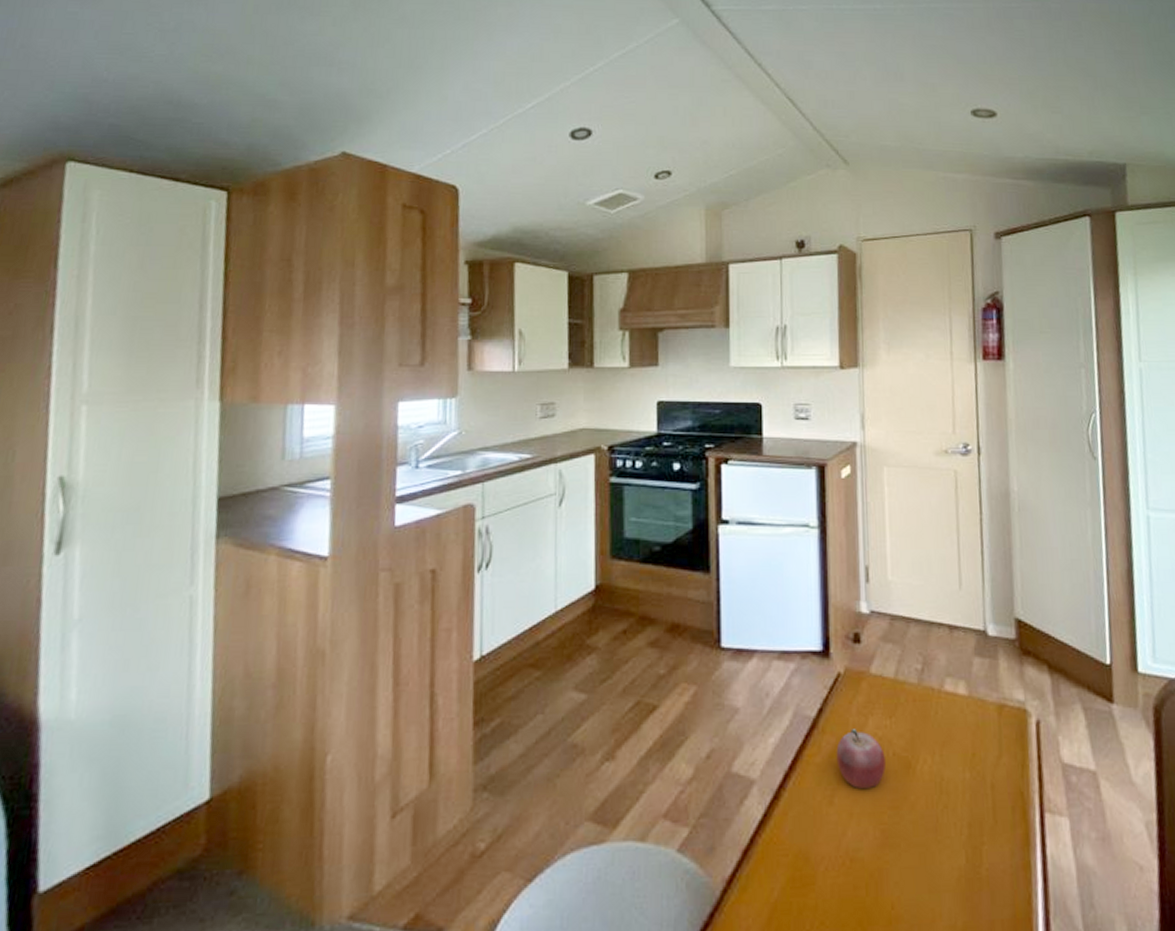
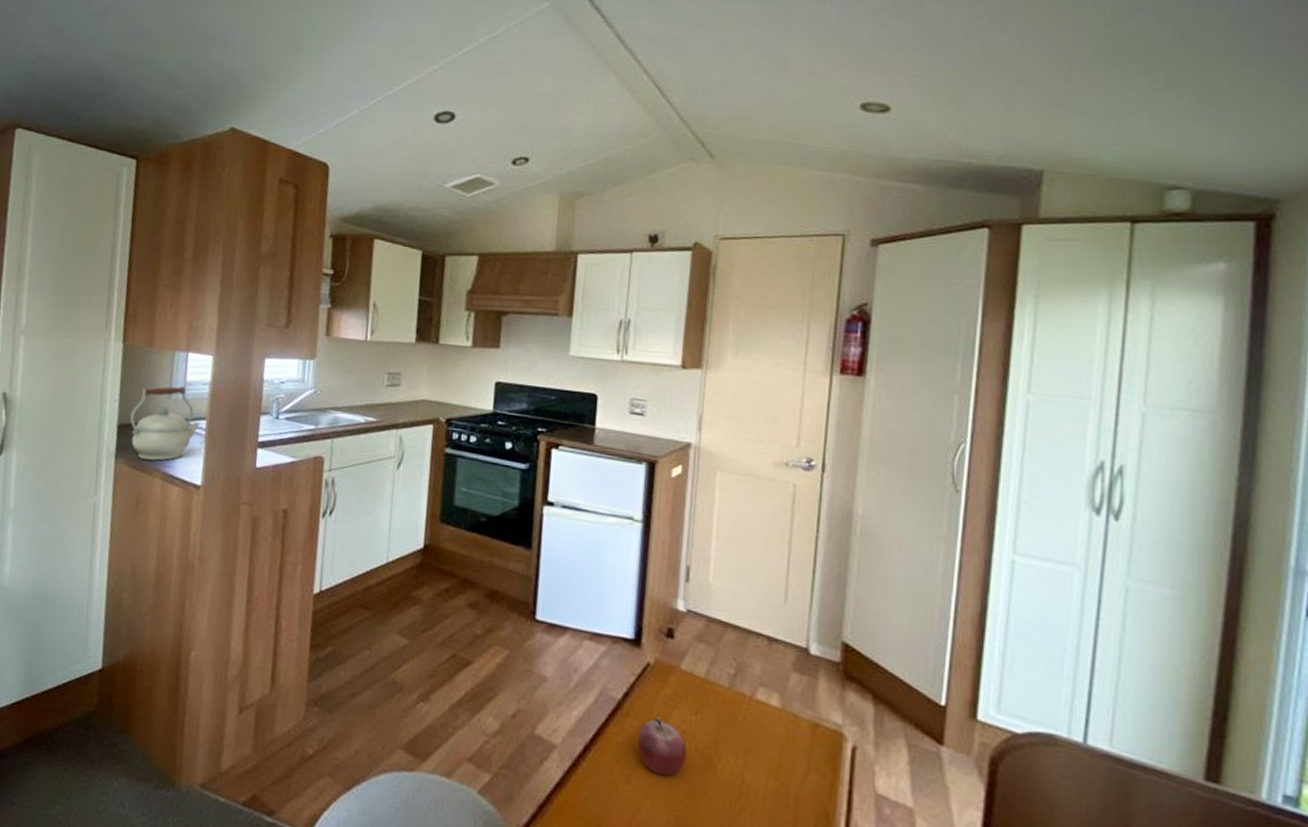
kettle: none [233,444,323,535] -> present [130,386,200,461]

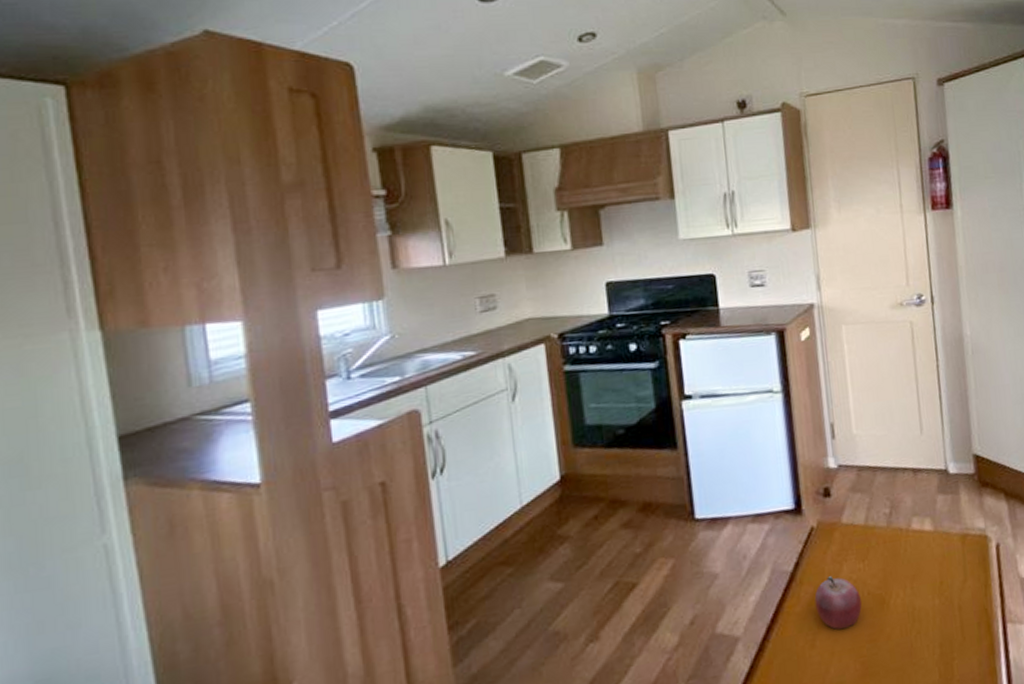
kettle: present [130,386,200,461] -> none [135,368,242,472]

